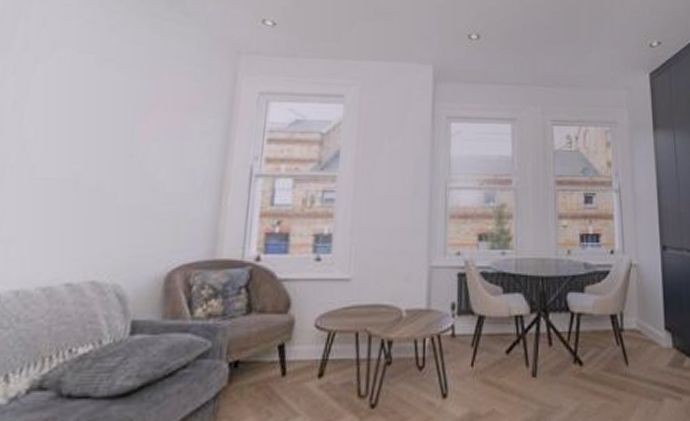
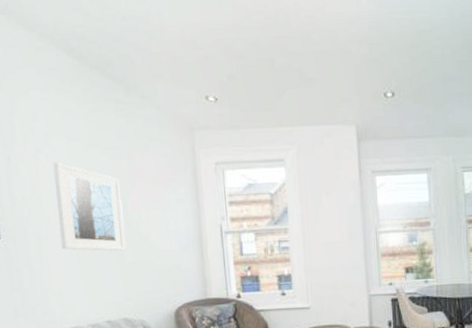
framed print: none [31,75,134,190] -> present [53,162,127,251]

